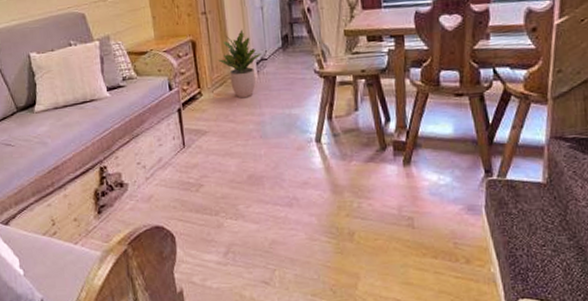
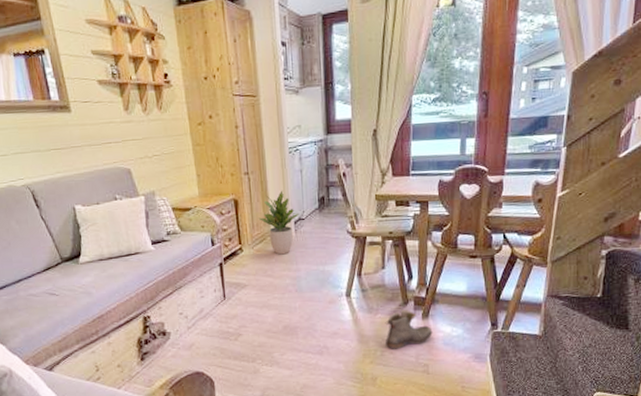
boot: none [361,156,417,201] -> present [385,310,433,349]

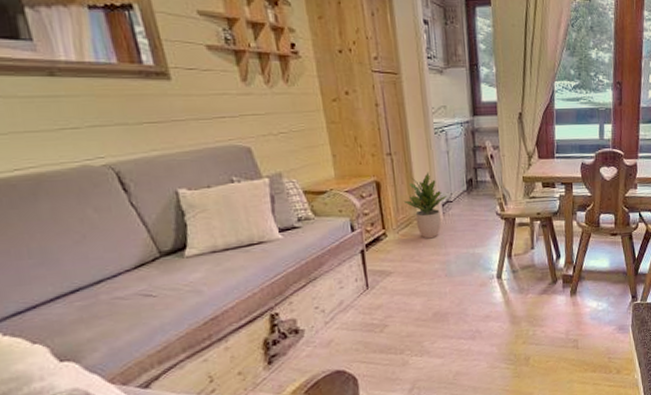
boot: present [385,310,433,349] -> none [536,288,581,328]

